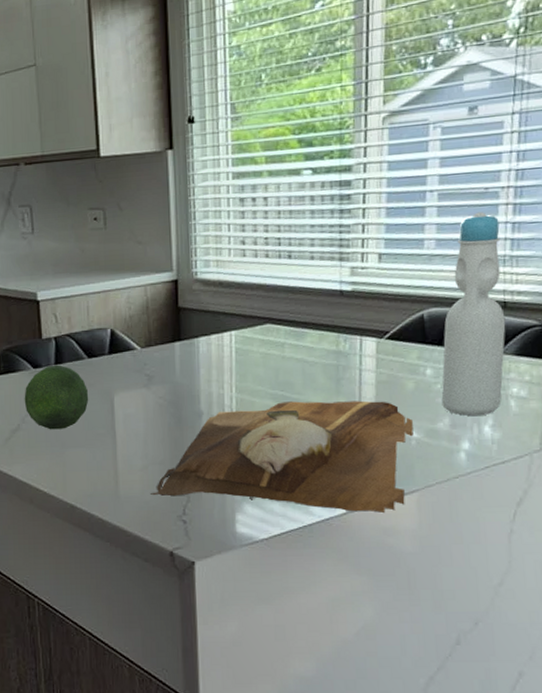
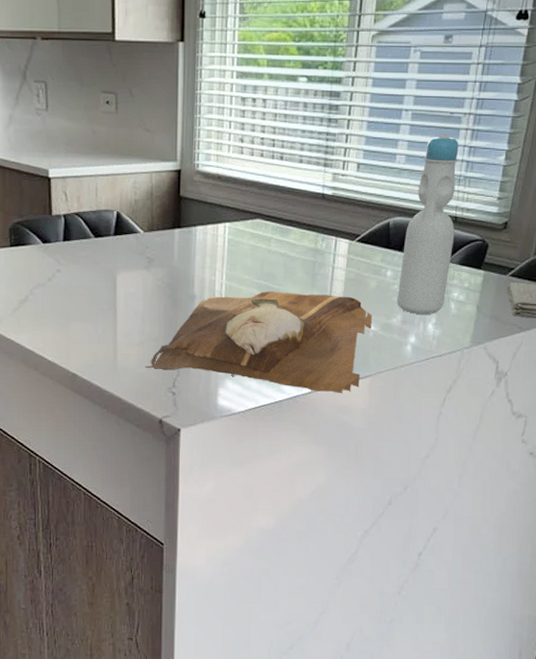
fruit: present [24,365,89,430] -> none [33,241,94,303]

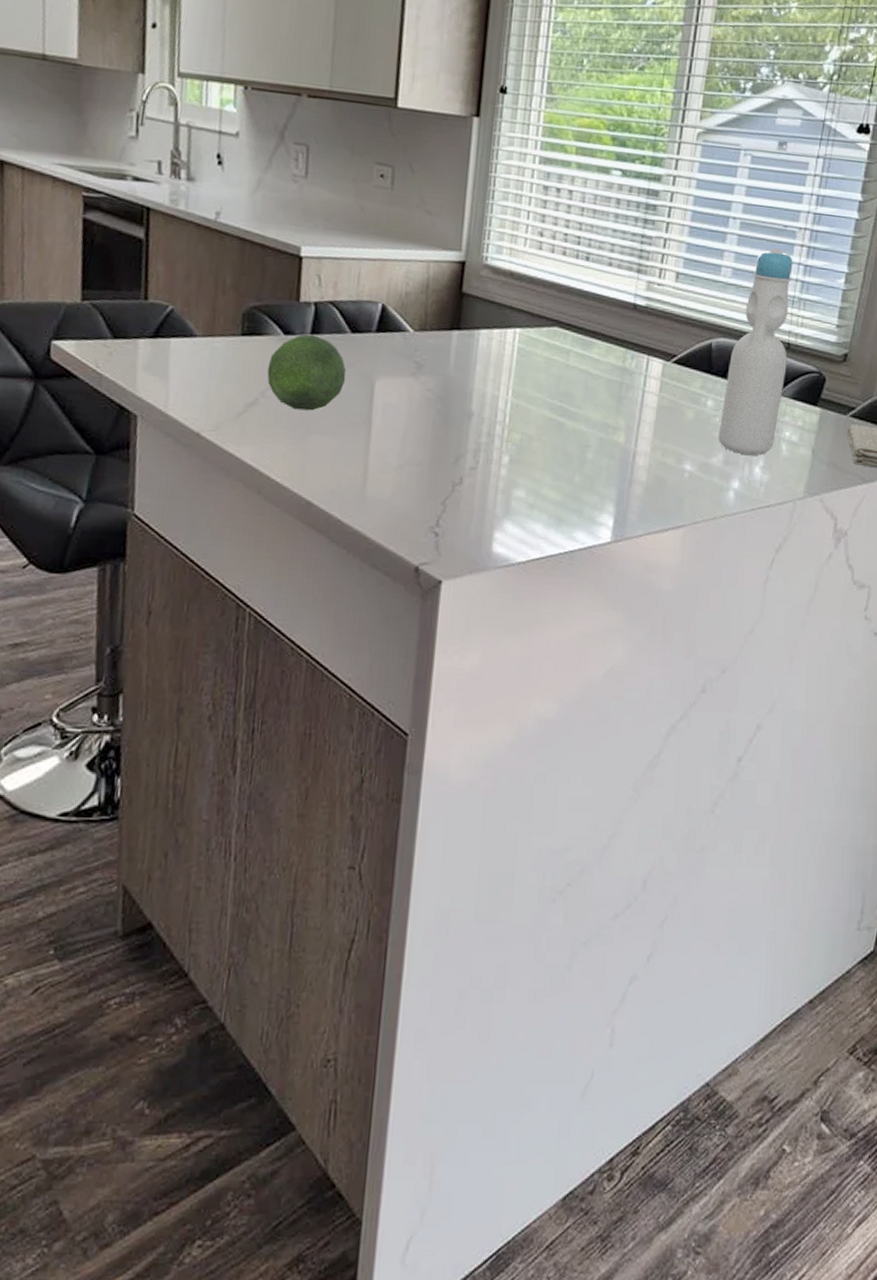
fruit: none [33,241,94,303] -> present [267,334,347,411]
cutting board: present [145,291,372,393] -> none [402,413,688,546]

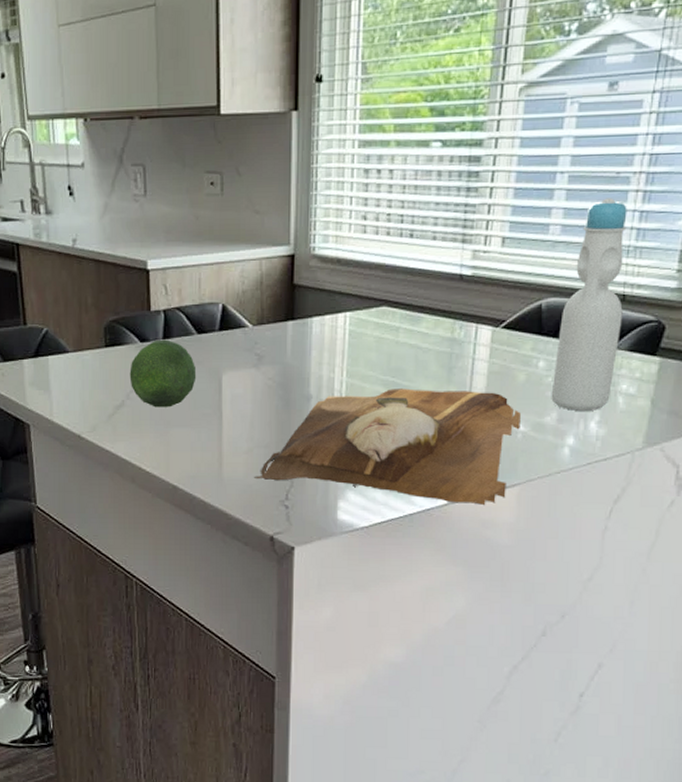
cutting board: none [402,413,688,546] -> present [254,388,521,505]

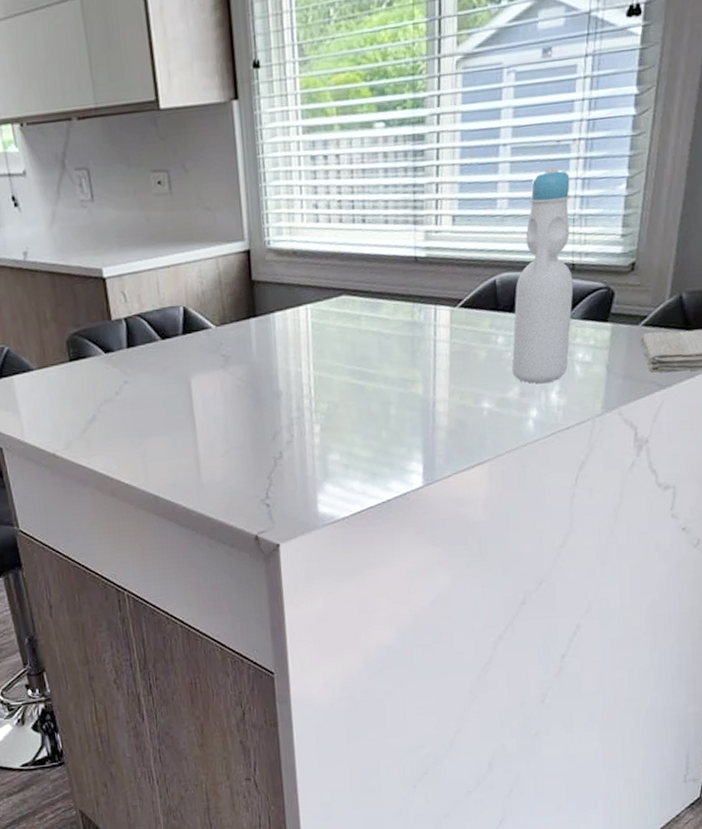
fruit: present [129,339,197,408] -> none [97,348,166,419]
cutting board: present [254,388,521,505] -> none [233,372,485,485]

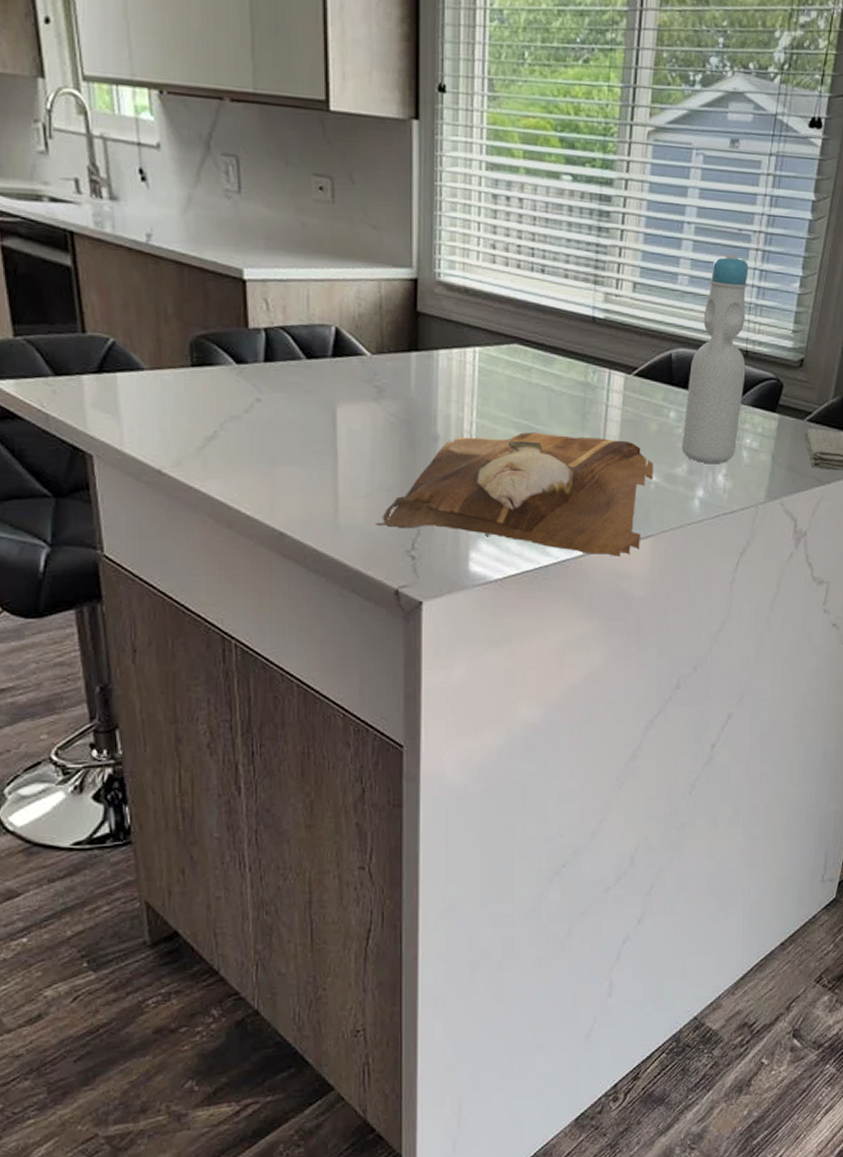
cutting board: none [233,372,485,485] -> present [376,432,653,556]

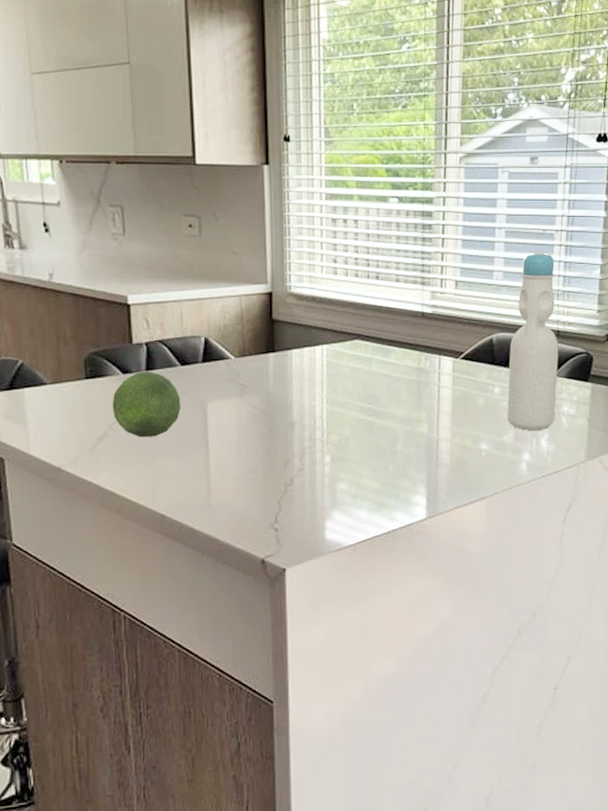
fruit: none [223,362,306,442] -> present [112,371,181,438]
cutting board: present [376,432,653,556] -> none [243,414,484,518]

